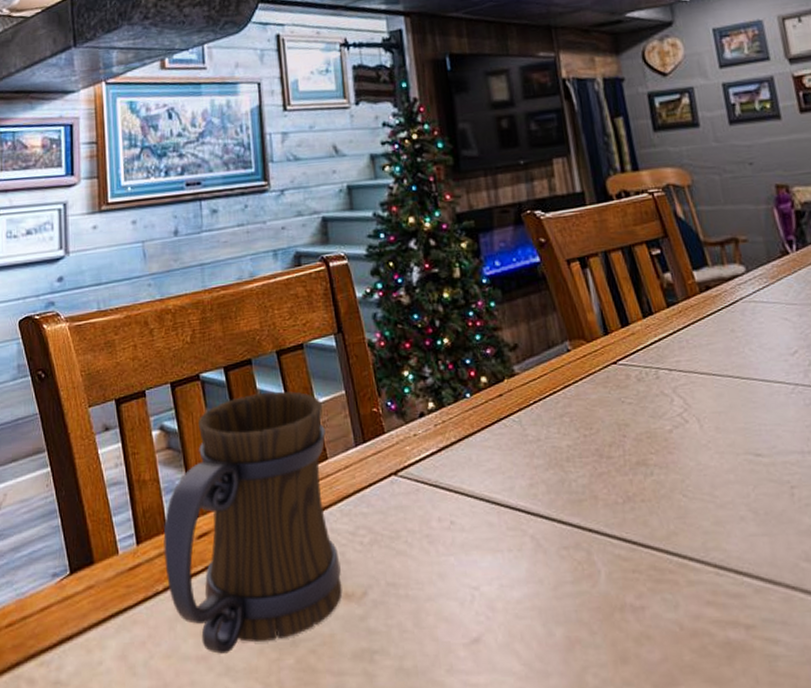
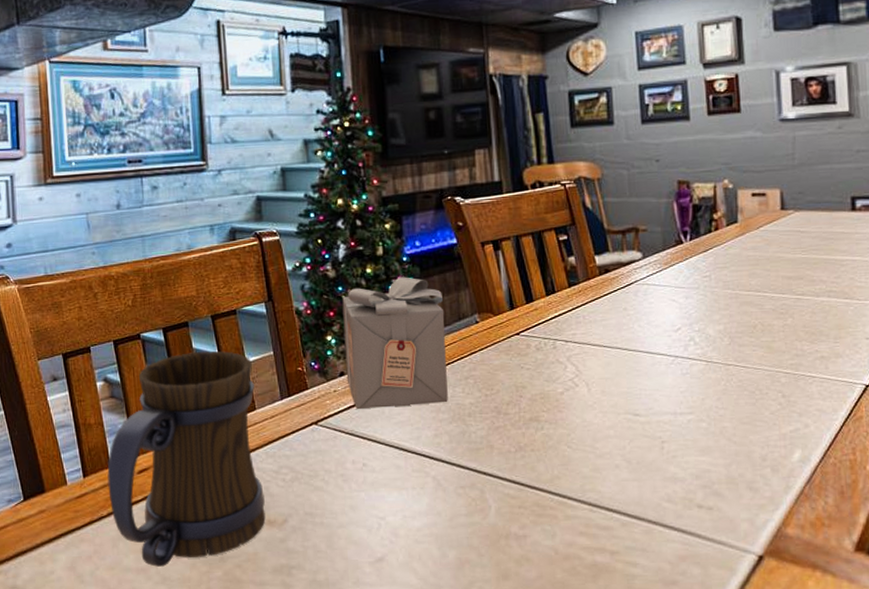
gift box: none [418,301,543,457] -> present [342,277,448,410]

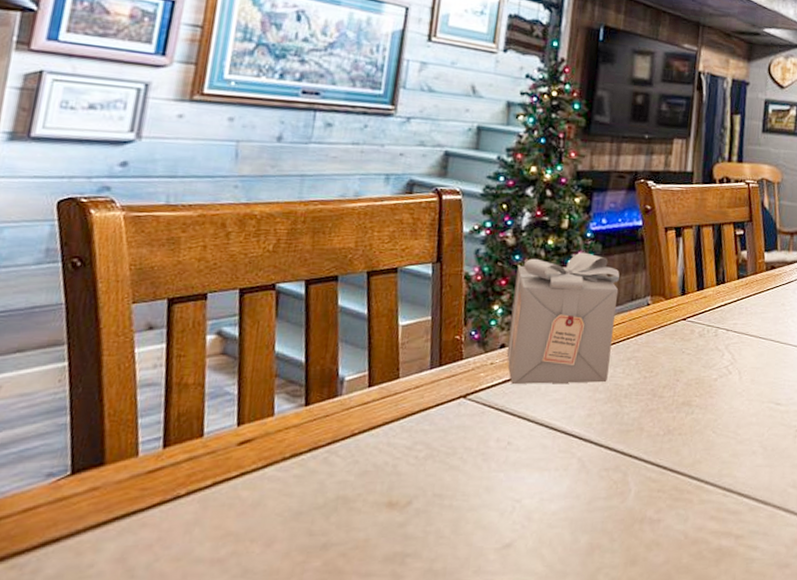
beer mug: present [107,351,266,567] -> none [192,309,405,557]

